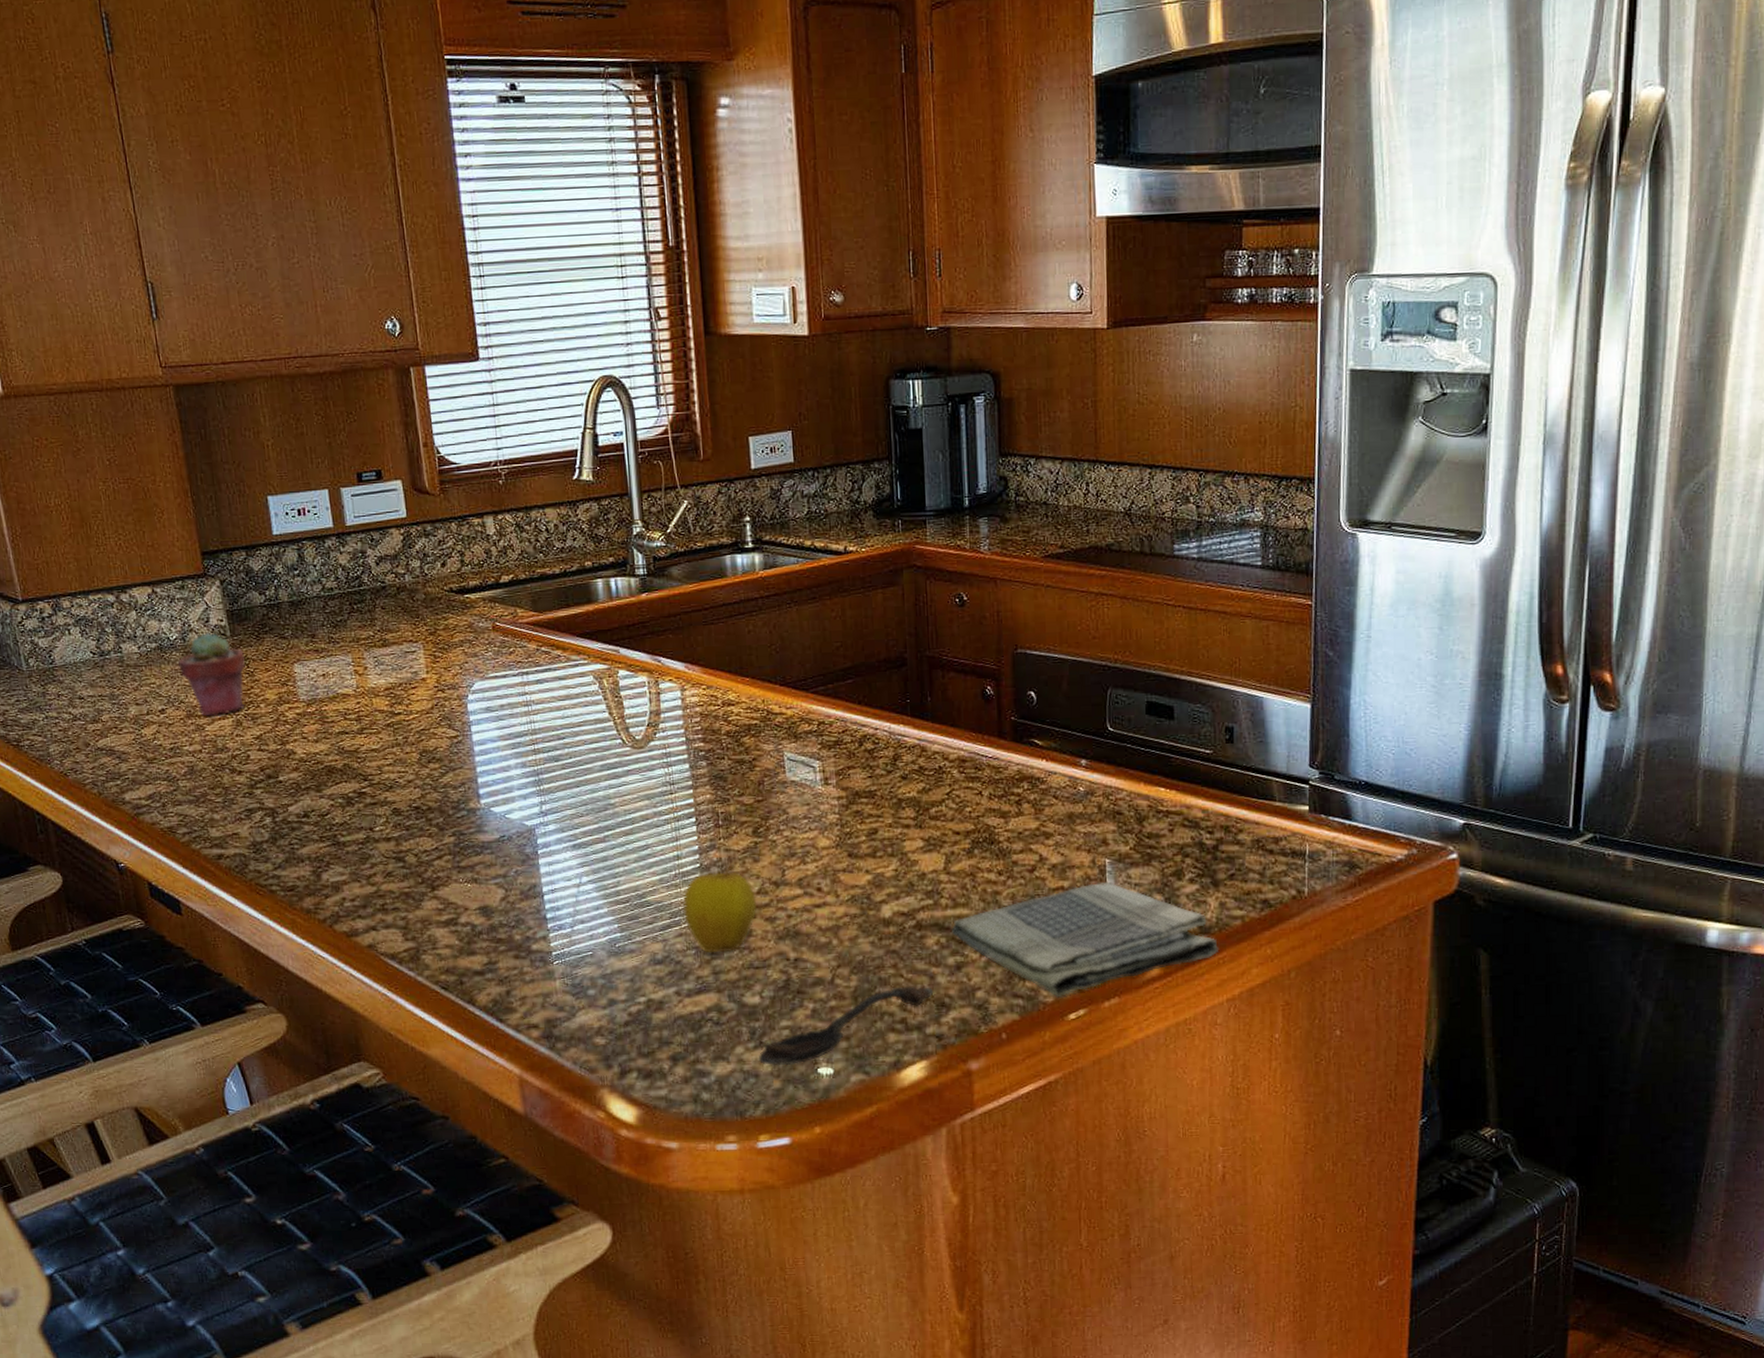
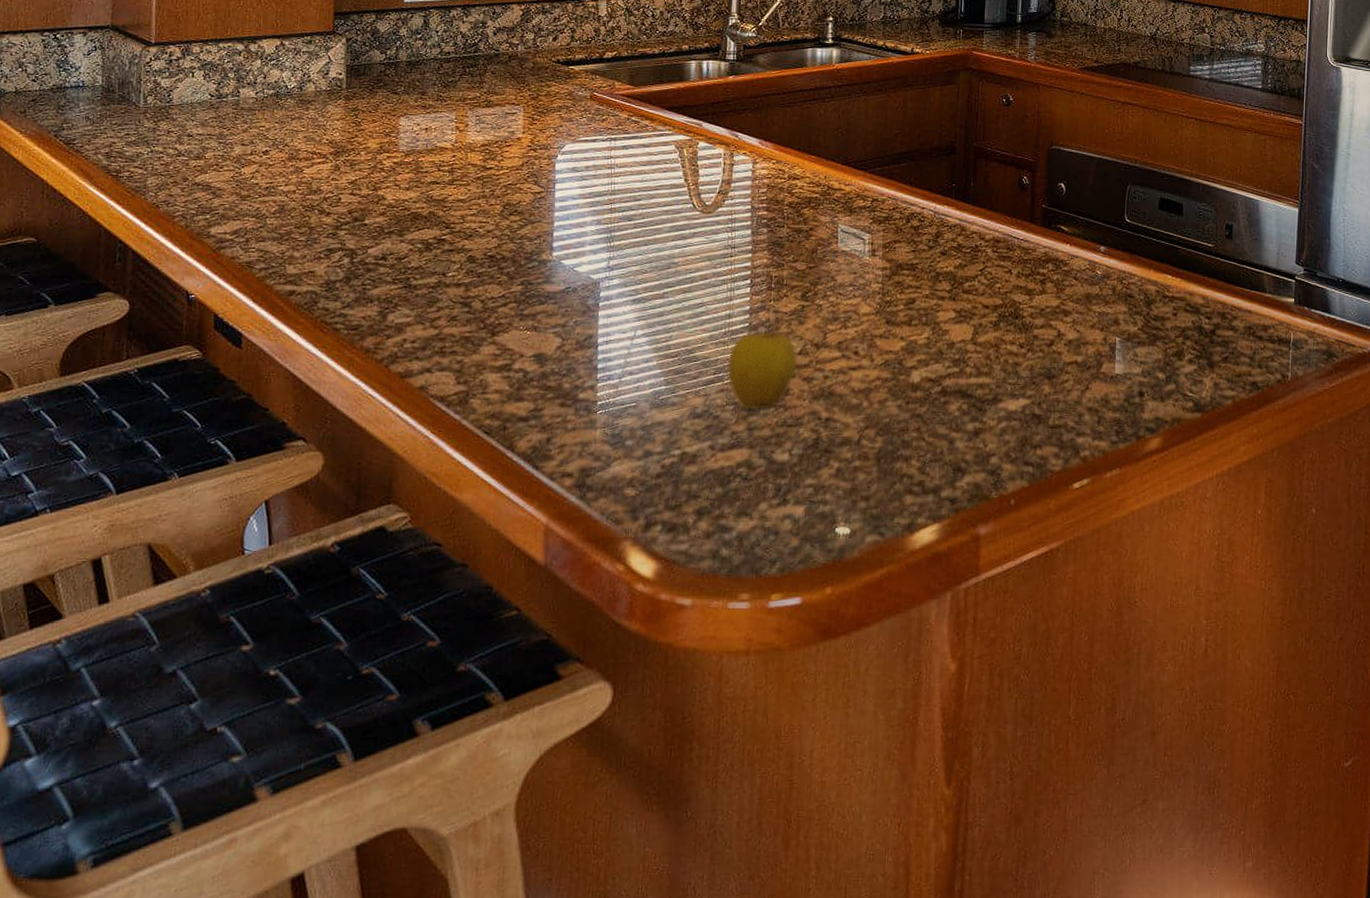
potted succulent: present [178,632,246,716] -> none [291,83,356,160]
spoon: present [759,986,934,1066] -> none [781,450,952,524]
dish towel: present [951,881,1220,996] -> none [972,358,1212,465]

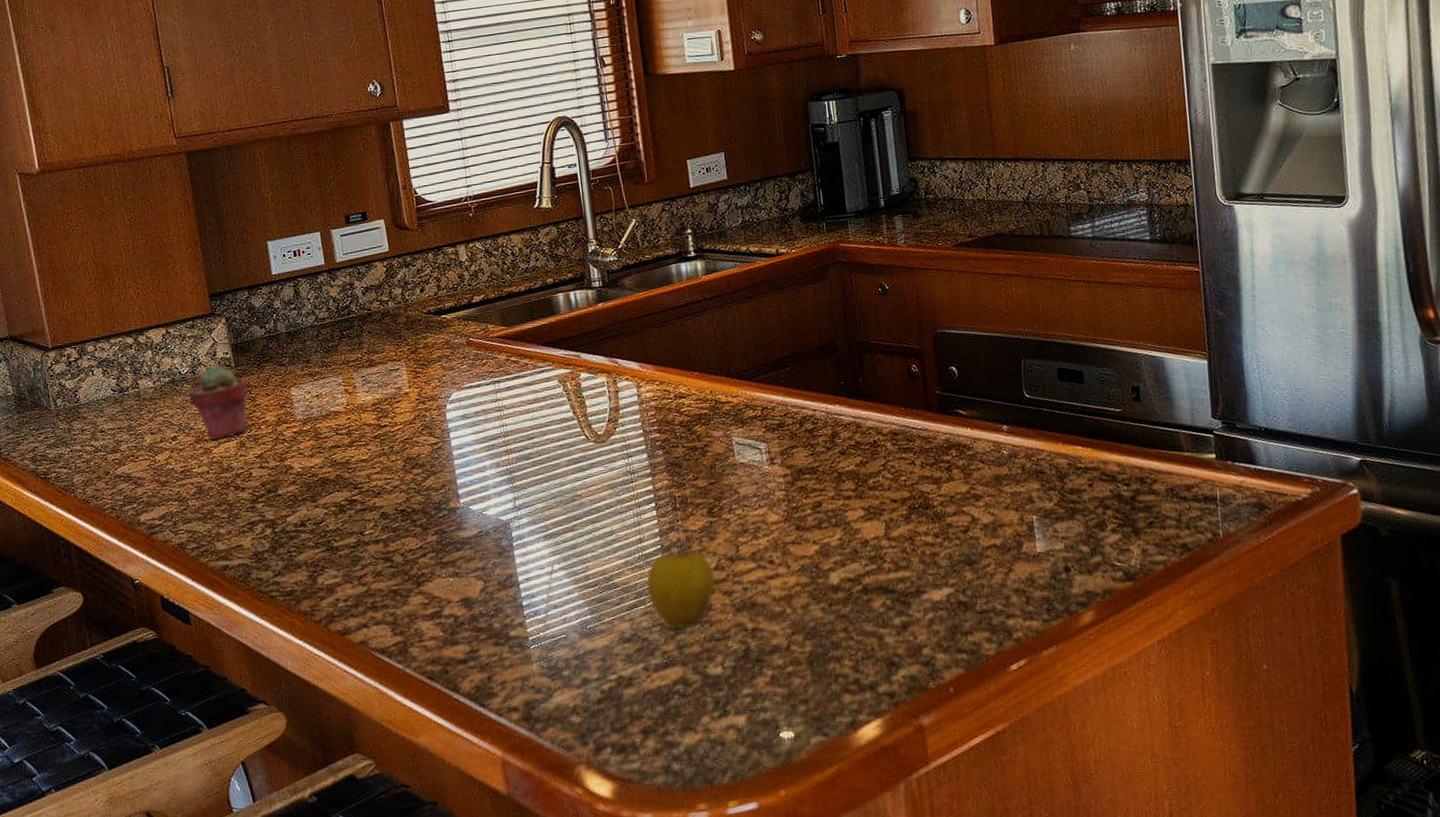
potted succulent: none [291,83,356,160] -> present [189,364,249,440]

